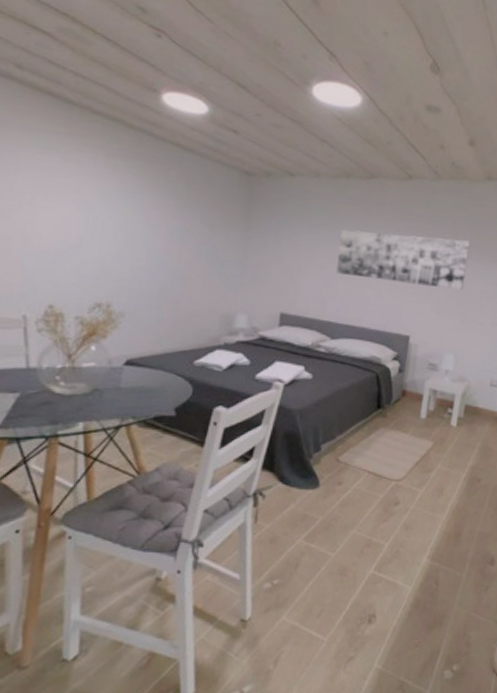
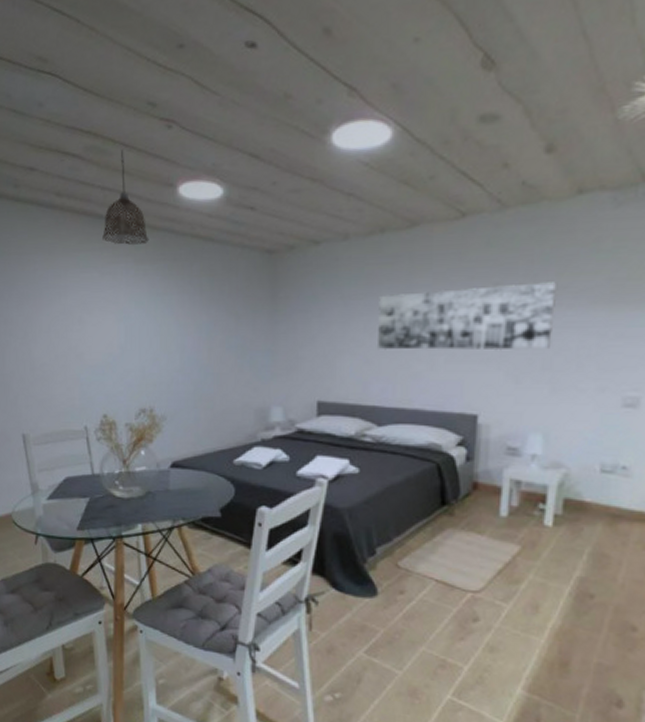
pendant lamp: none [69,42,125,140] -> present [102,149,149,246]

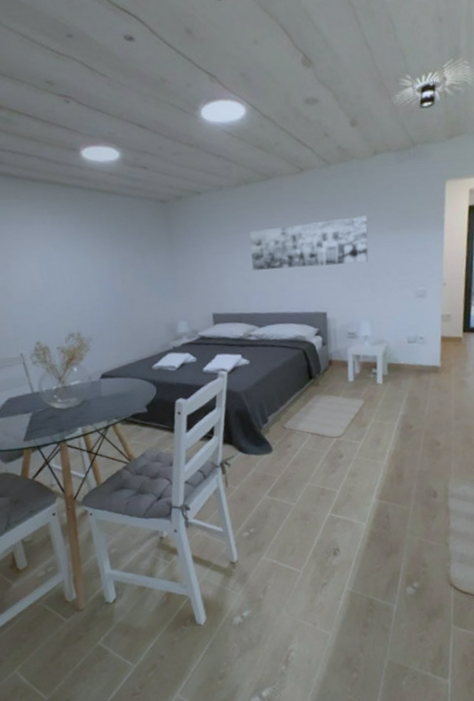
pendant lamp: present [102,149,149,246] -> none [17,120,61,200]

